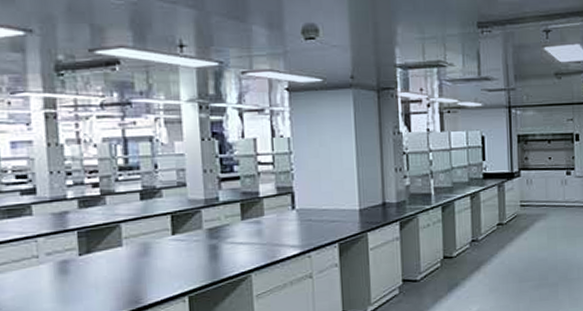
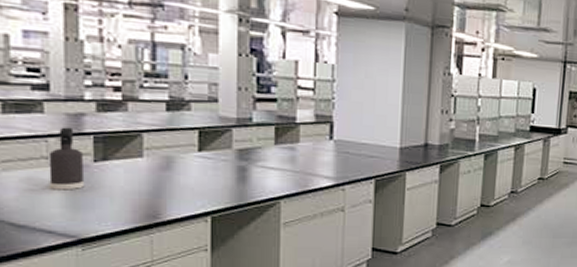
spray bottle: none [38,226,73,286] -> present [48,127,85,190]

